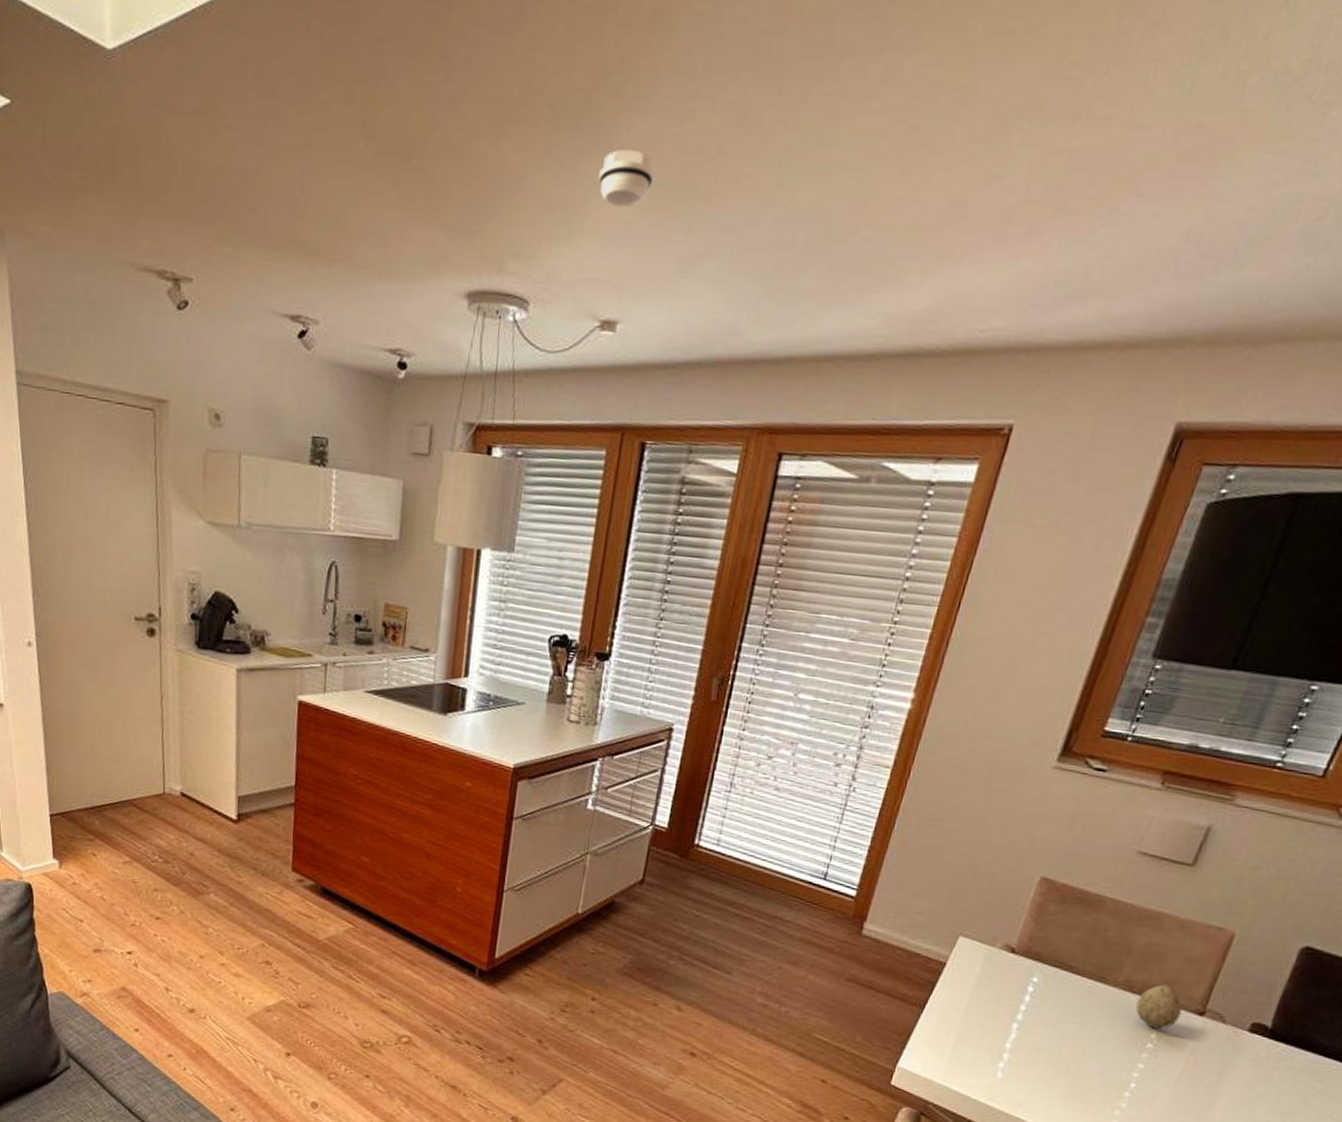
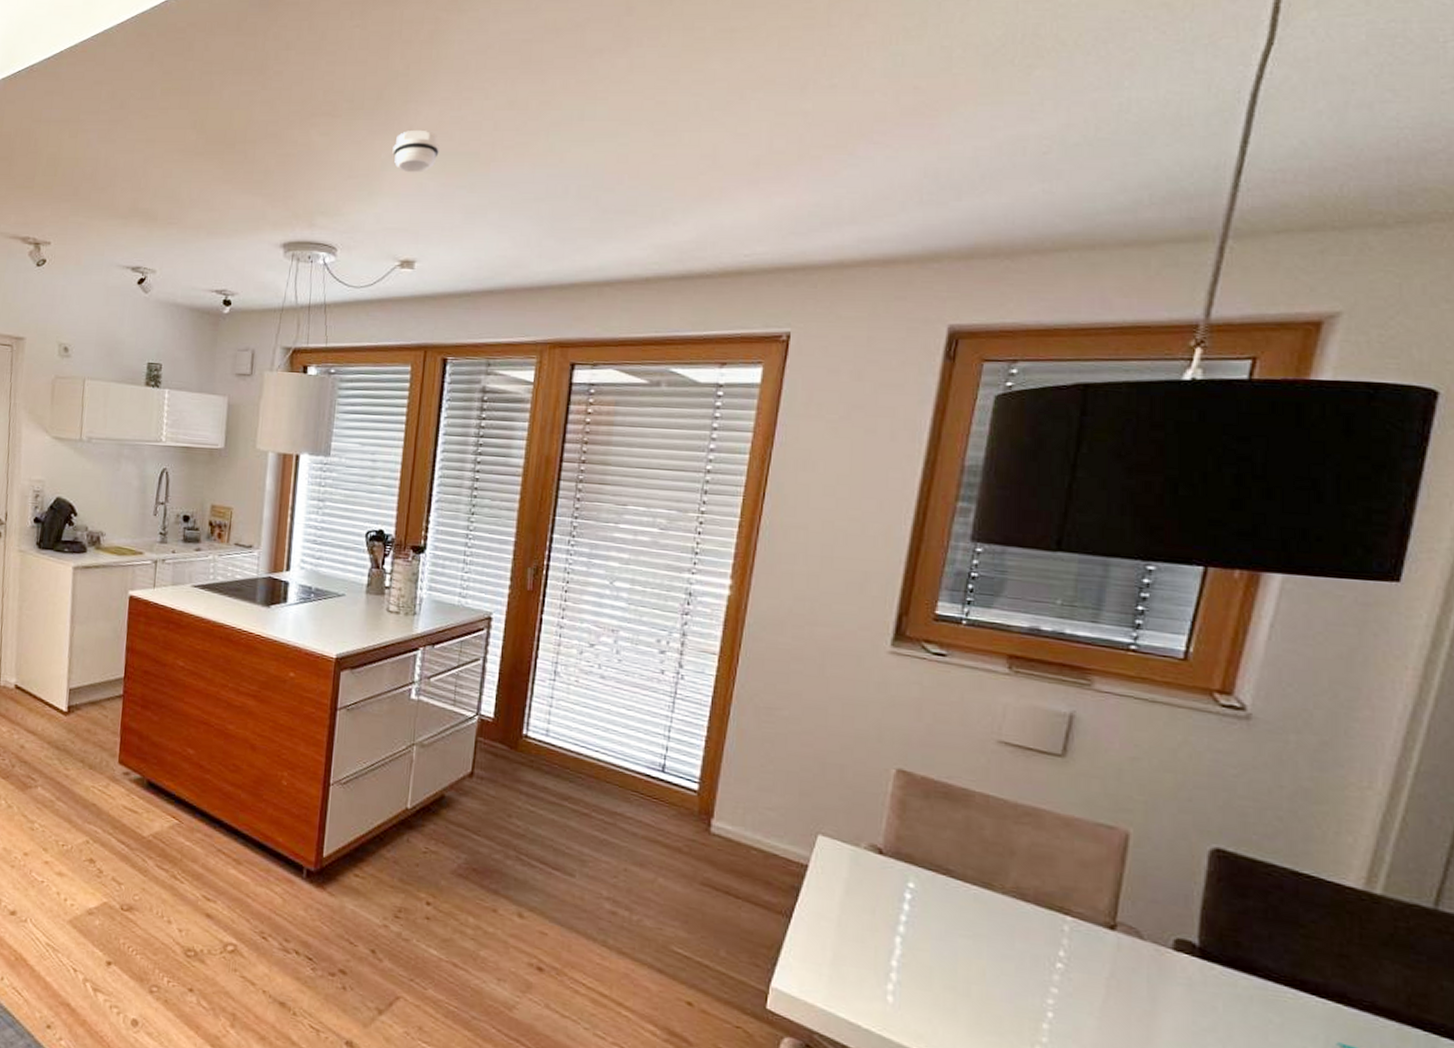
decorative egg: present [1135,984,1182,1029] -> none [1034,891,1088,945]

